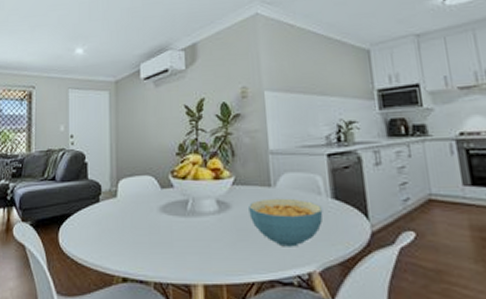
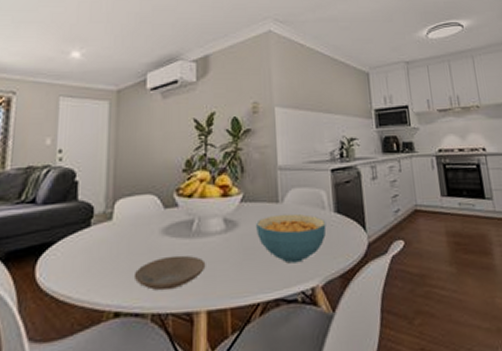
plate: none [137,232,201,263] -> present [133,255,206,291]

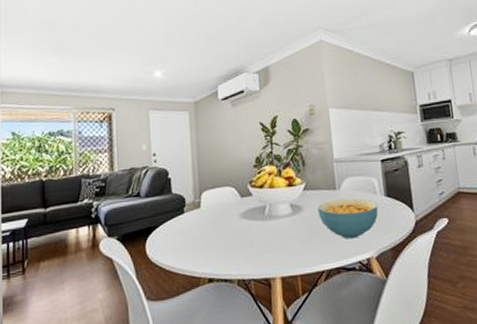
plate: present [133,255,206,291] -> none [221,234,278,262]

